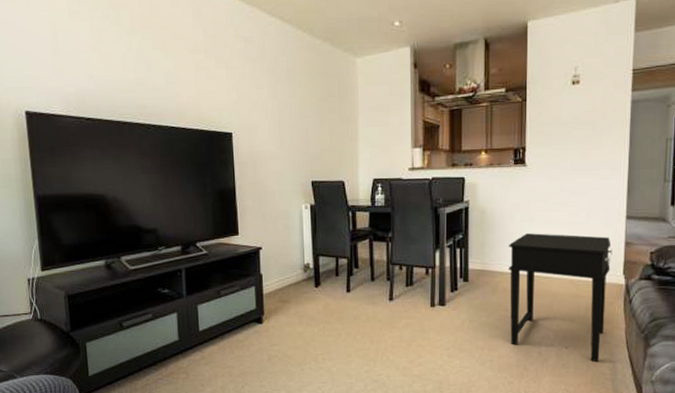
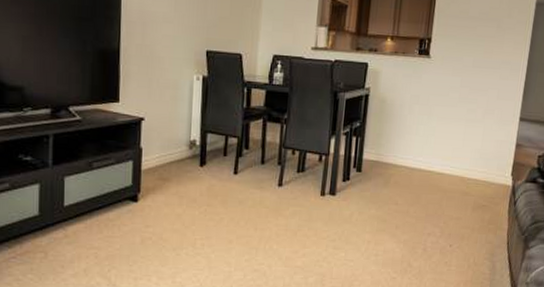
side table: present [509,233,612,363] -> none [397,127,504,262]

